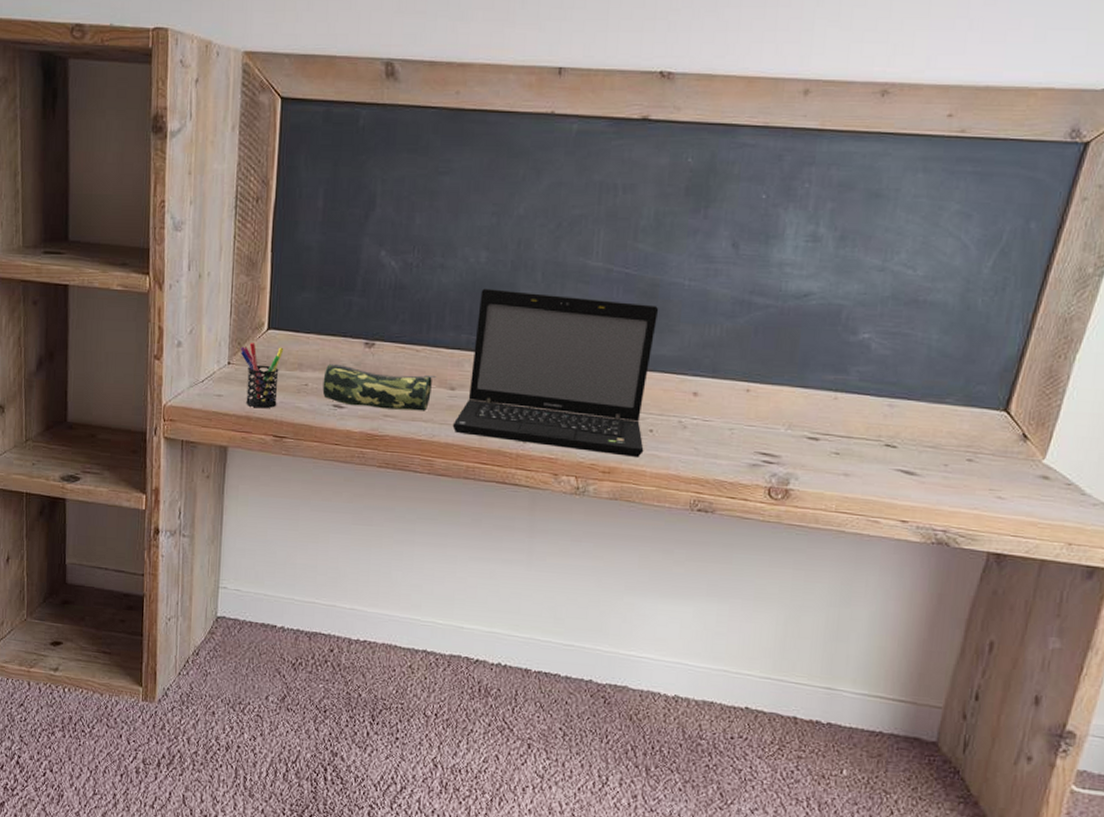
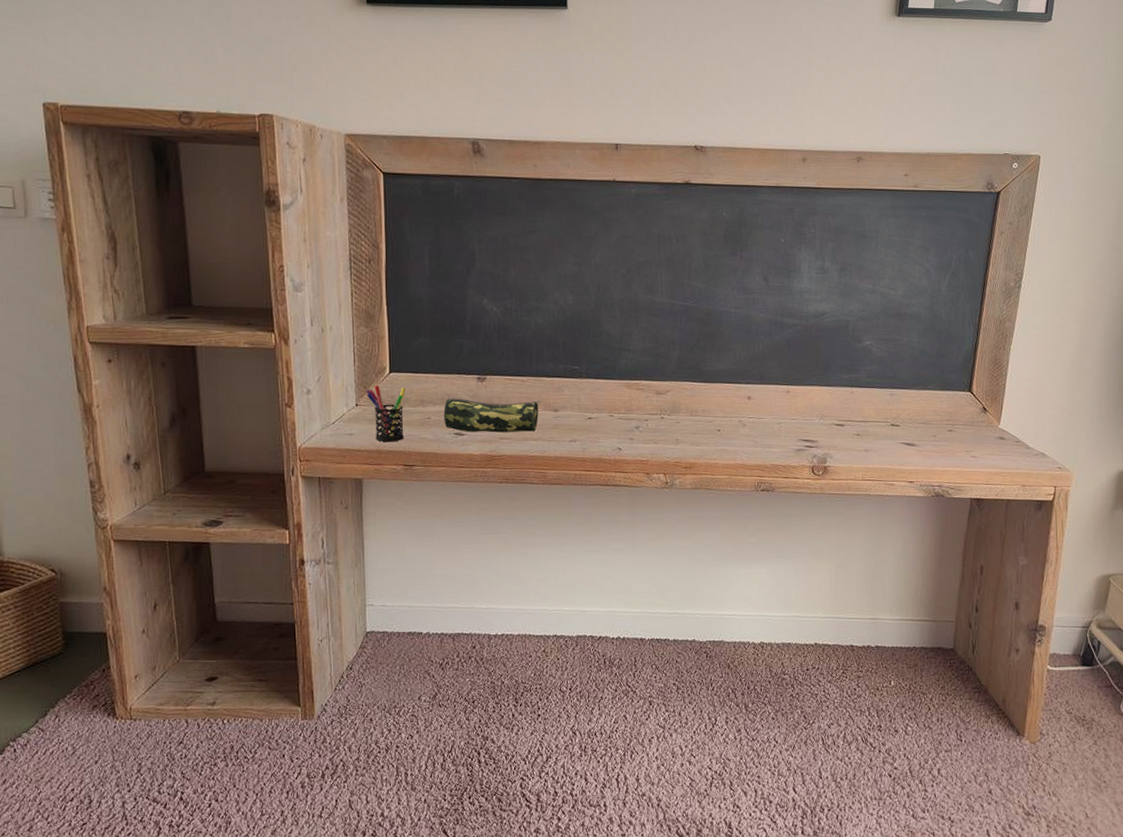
laptop: present [452,288,659,457] -> none [559,325,715,453]

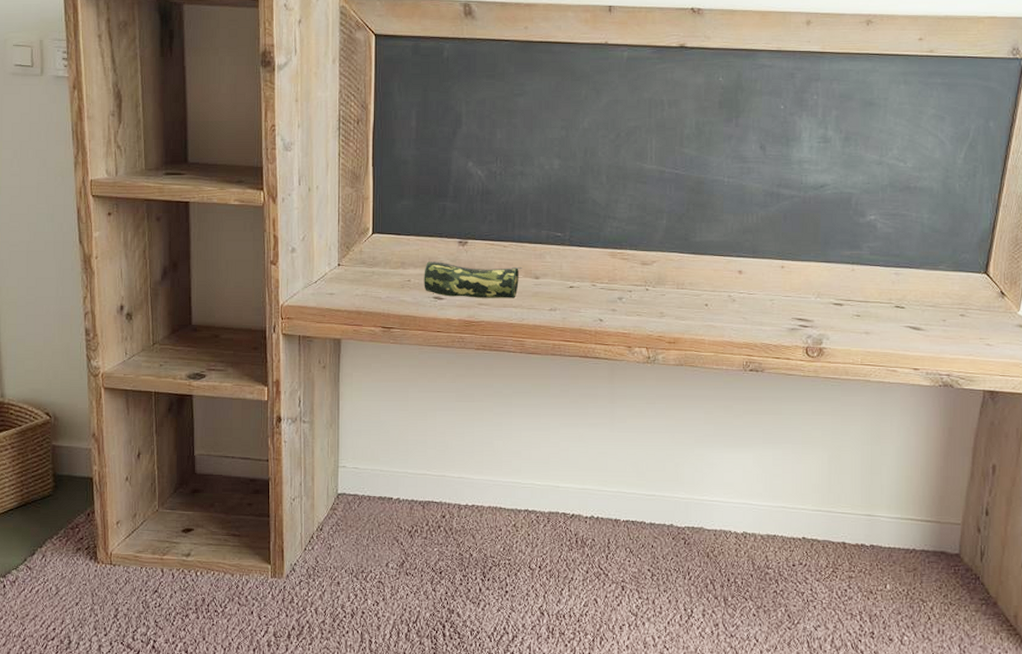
pen holder: present [366,385,406,442] -> none [348,246,388,304]

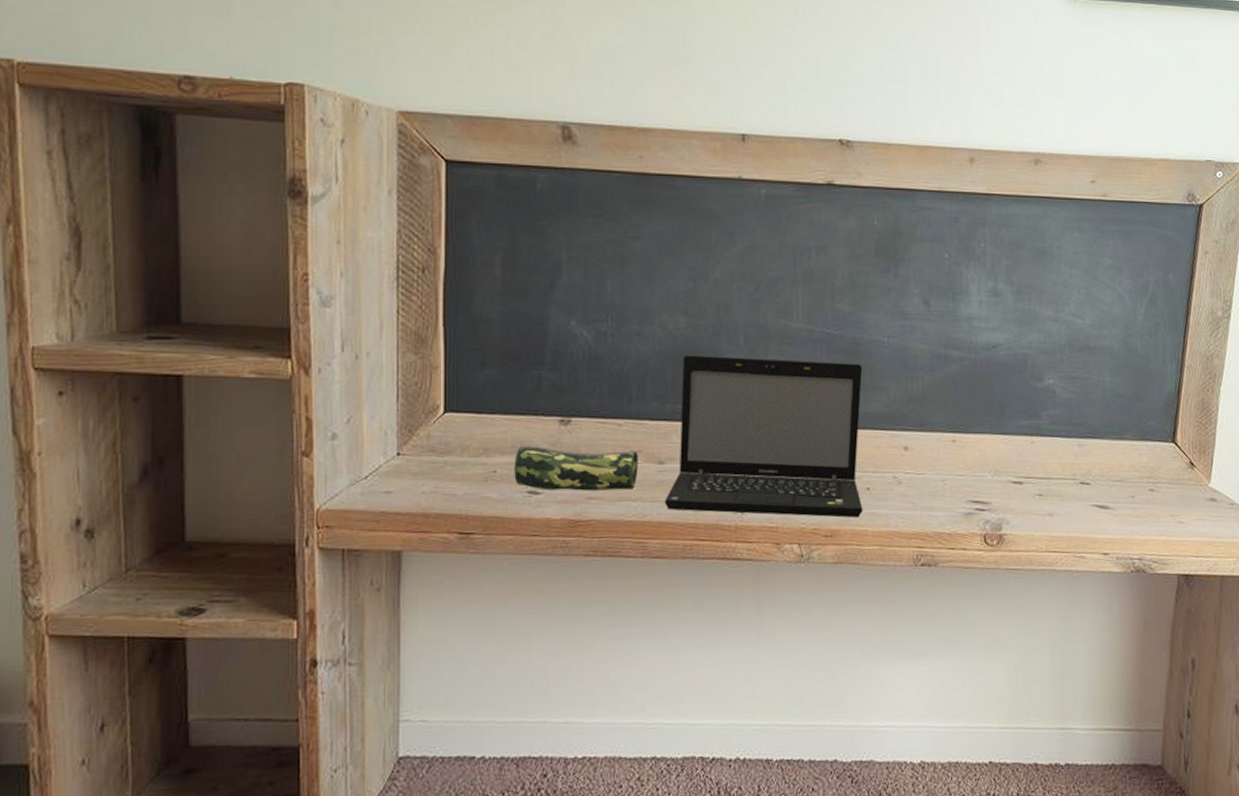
laptop: none [539,191,705,328] -> present [664,355,863,518]

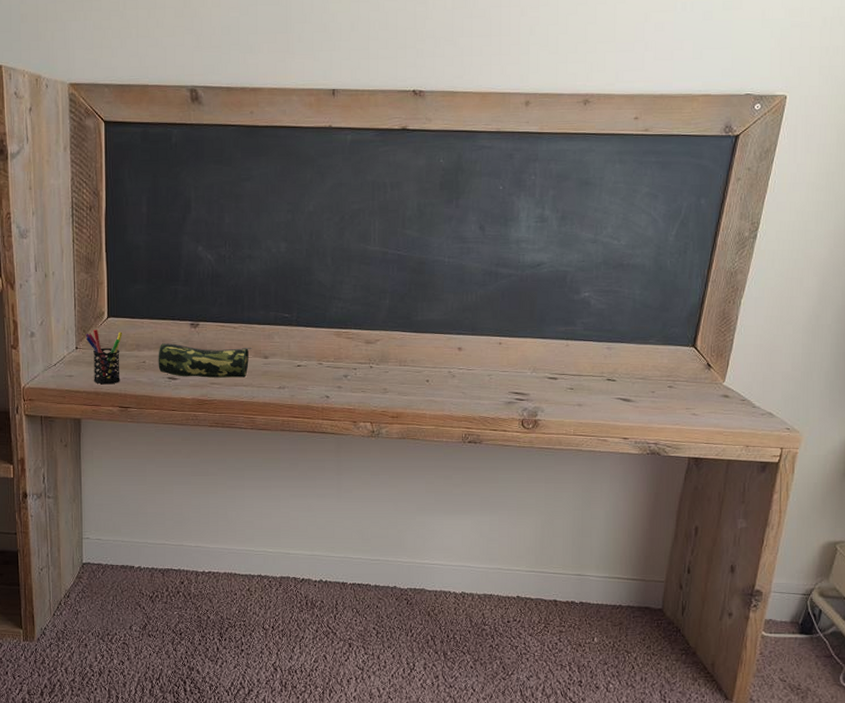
pen holder: none [411,429,465,503] -> present [85,330,123,385]
laptop: present [664,355,863,518] -> none [268,273,427,403]

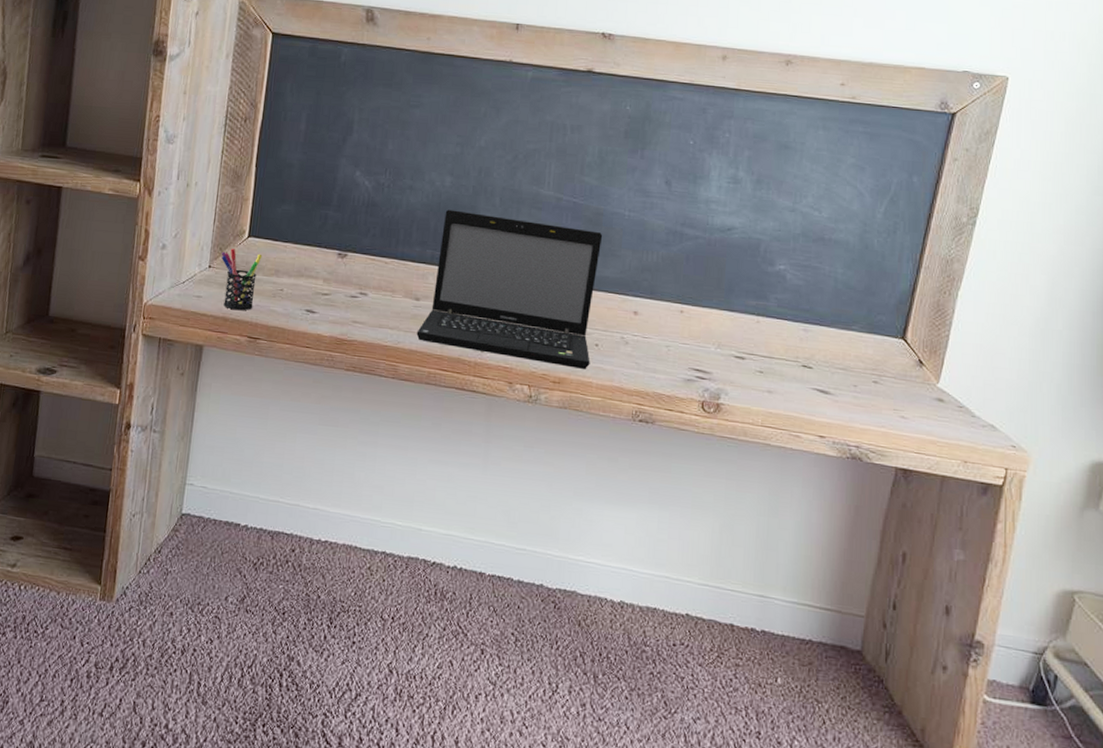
pencil case: present [158,343,252,378] -> none [296,271,403,319]
laptop: none [268,273,427,403] -> present [416,209,603,369]

